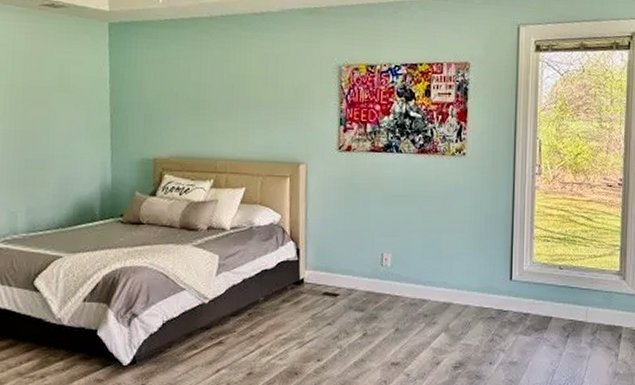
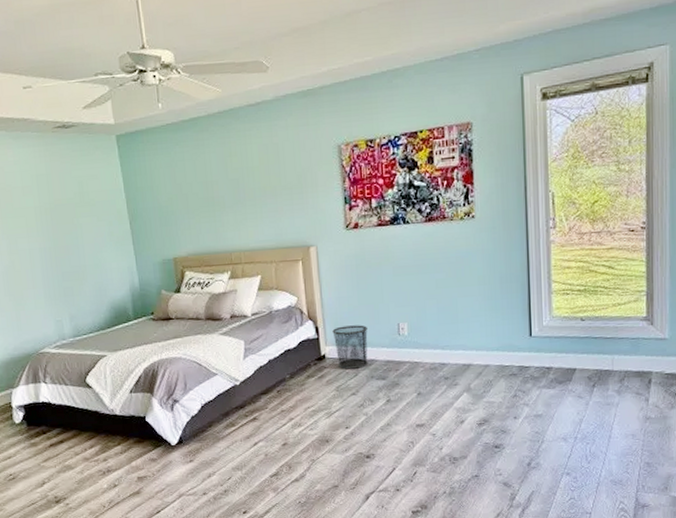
waste bin: none [314,250,350,297] -> present [332,325,368,369]

